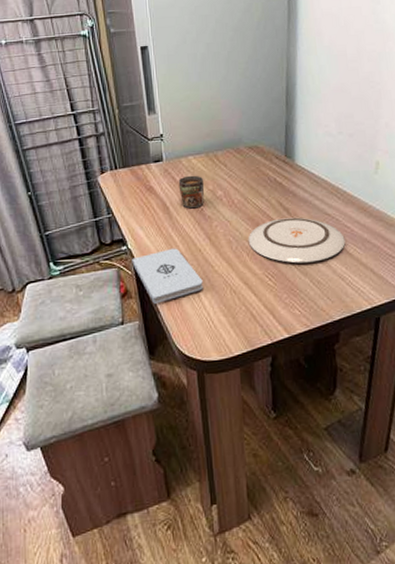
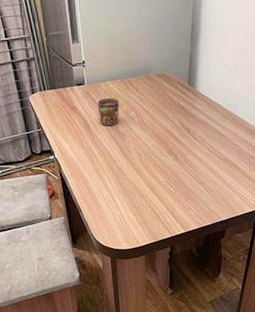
notepad: present [132,248,203,304] -> none [58,159,117,203]
plate: present [248,217,345,264] -> none [154,136,234,174]

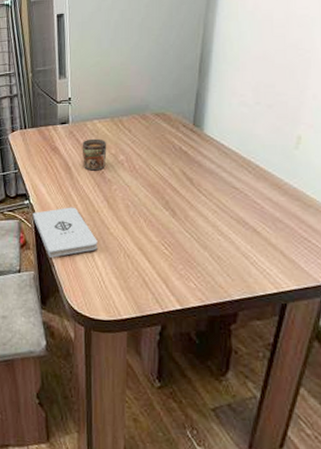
notepad: none [58,159,117,203] -> present [32,207,97,258]

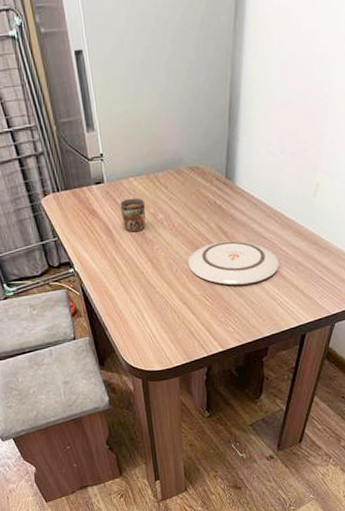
notepad: present [32,207,97,258] -> none [79,270,146,322]
plate: none [146,188,253,237] -> present [187,240,279,285]

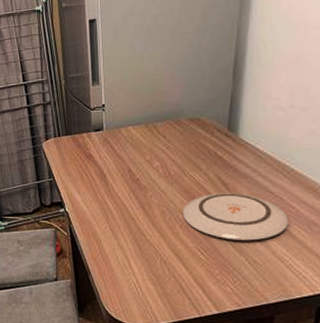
mug: present [120,198,146,232] -> none [116,145,142,178]

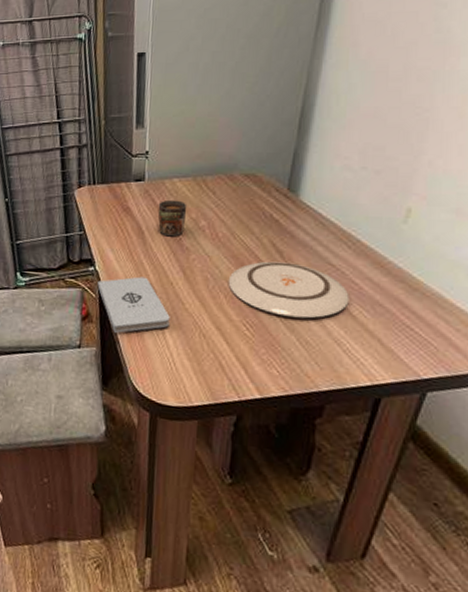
notepad: none [68,214,134,265] -> present [97,276,170,333]
mug: none [116,145,142,178] -> present [157,199,187,237]

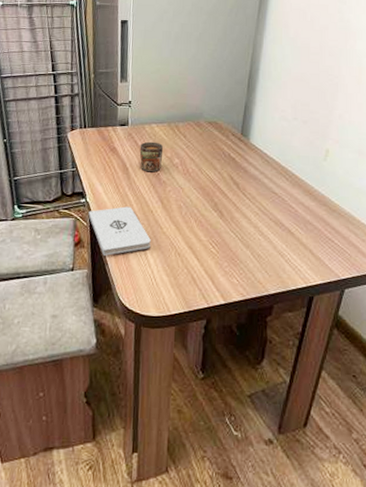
plate: present [228,261,350,319] -> none [197,191,288,237]

